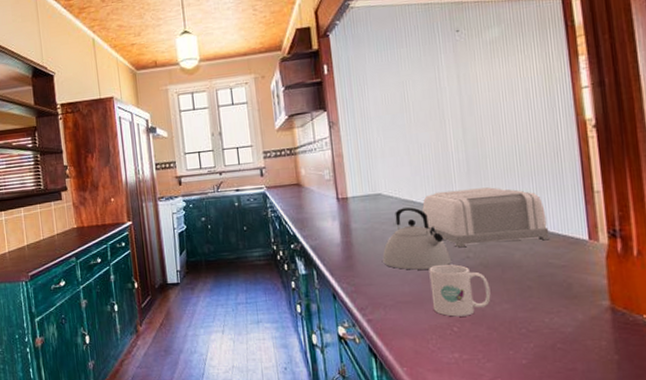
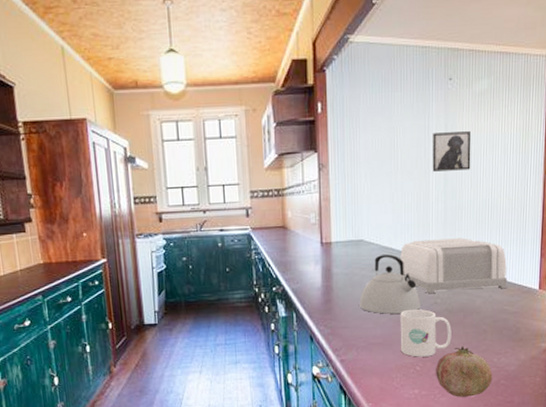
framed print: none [444,79,491,122] -> present [432,131,472,172]
fruit: none [476,303,547,363] -> present [436,345,493,397]

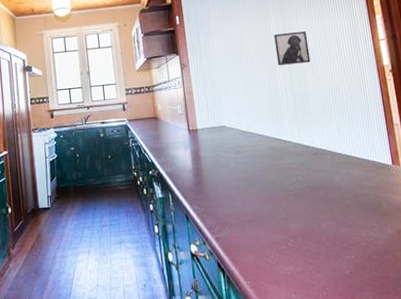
kettle: present [359,254,420,314] -> none [227,138,284,193]
toaster: present [399,238,507,294] -> none [259,120,362,173]
mug: present [400,309,452,357] -> none [266,187,318,234]
fruit: present [436,345,493,397] -> none [307,220,364,274]

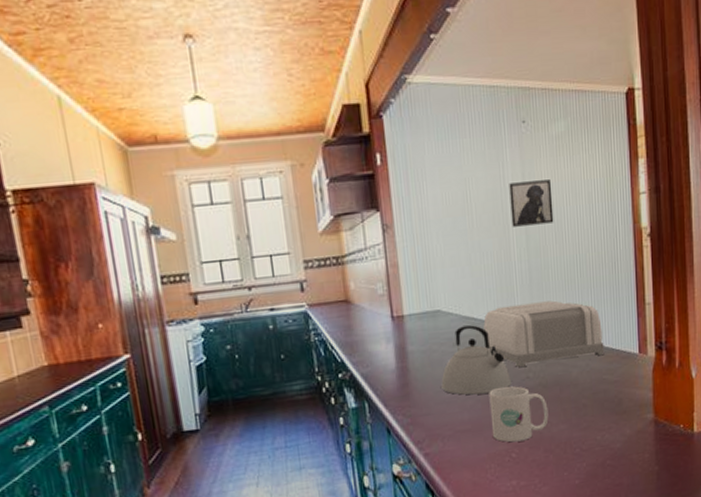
kettle: none [227,138,284,193] -> present [441,325,511,395]
toaster: none [259,120,362,173] -> present [483,300,605,368]
mug: none [266,187,318,234] -> present [489,386,549,443]

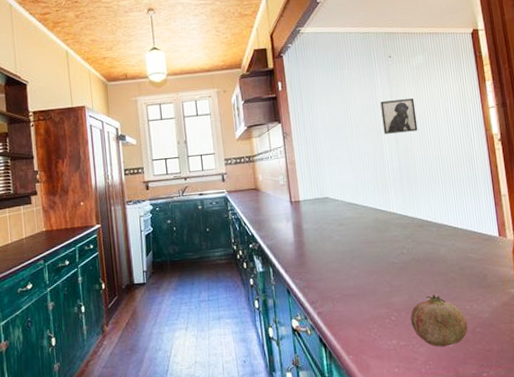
kettle: present [441,325,511,395] -> none [330,209,388,266]
toaster: present [483,300,605,368] -> none [363,191,468,245]
mug: present [489,386,549,443] -> none [370,260,422,307]
fruit: none [534,424,598,485] -> present [410,294,468,347]

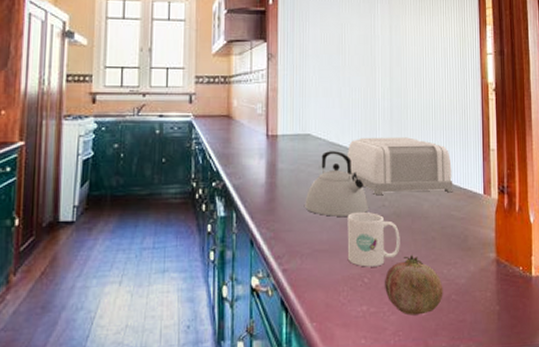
kettle: none [330,209,388,266] -> present [305,151,368,217]
toaster: none [363,191,468,245] -> present [346,137,453,196]
mug: none [370,260,422,307] -> present [347,211,400,267]
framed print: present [380,98,418,134] -> none [378,32,414,70]

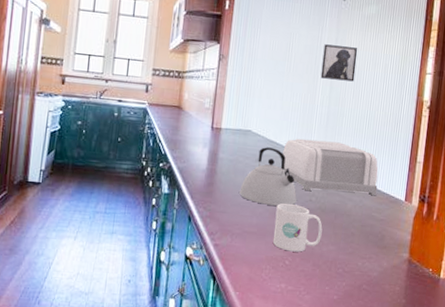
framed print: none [378,32,414,70] -> present [320,44,358,82]
fruit: present [385,254,443,316] -> none [303,245,356,298]

